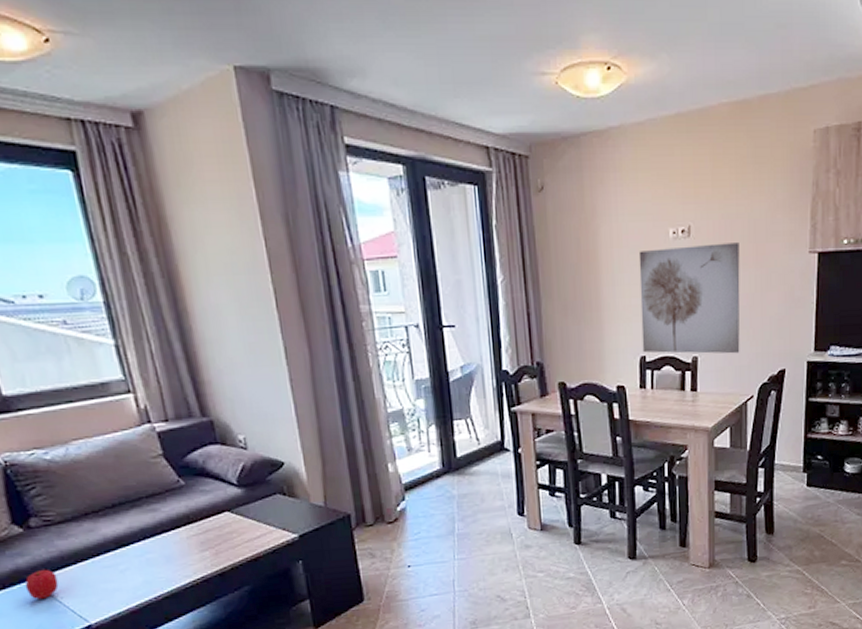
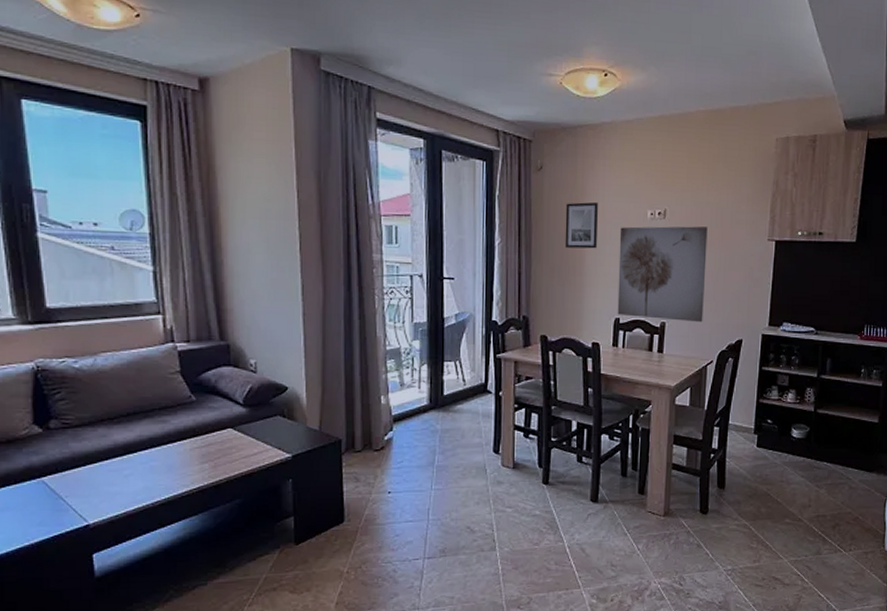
fruit: present [25,569,59,599] -> none [34,468,66,496]
wall art: none [574,223,614,280] -> present [564,201,598,249]

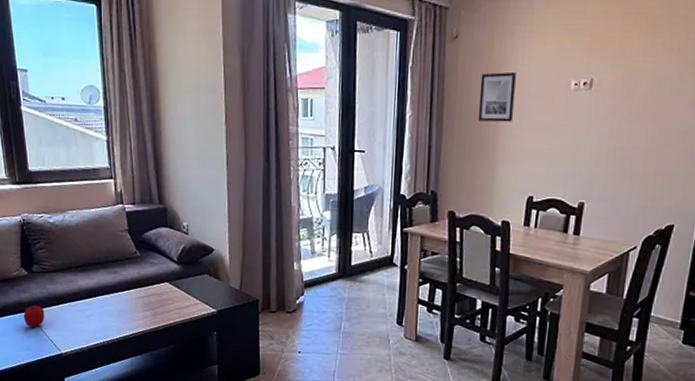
fruit: none [34,468,66,496] -> present [23,305,45,327]
wall art: present [617,226,708,323] -> none [531,97,641,204]

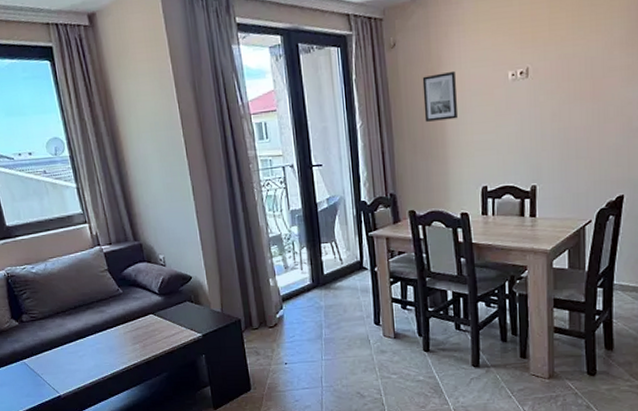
fruit: present [23,305,45,327] -> none [19,352,40,374]

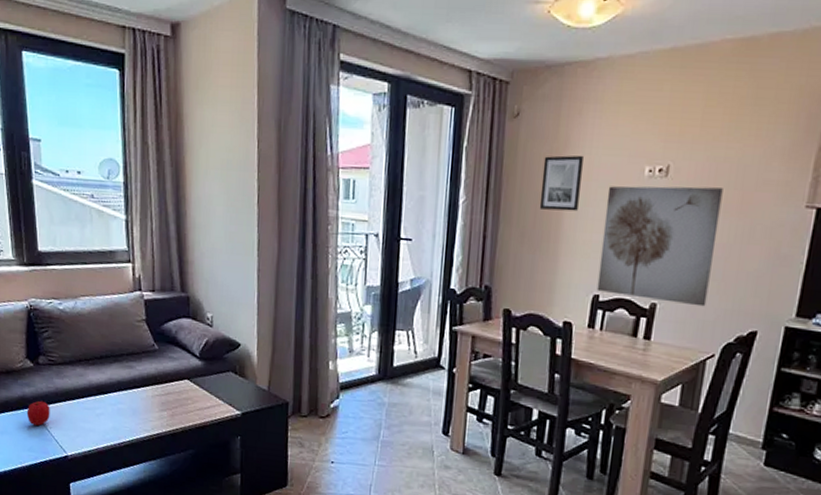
fruit: none [19,352,40,374] -> present [26,400,50,426]
wall art: none [480,80,578,183] -> present [597,185,723,307]

